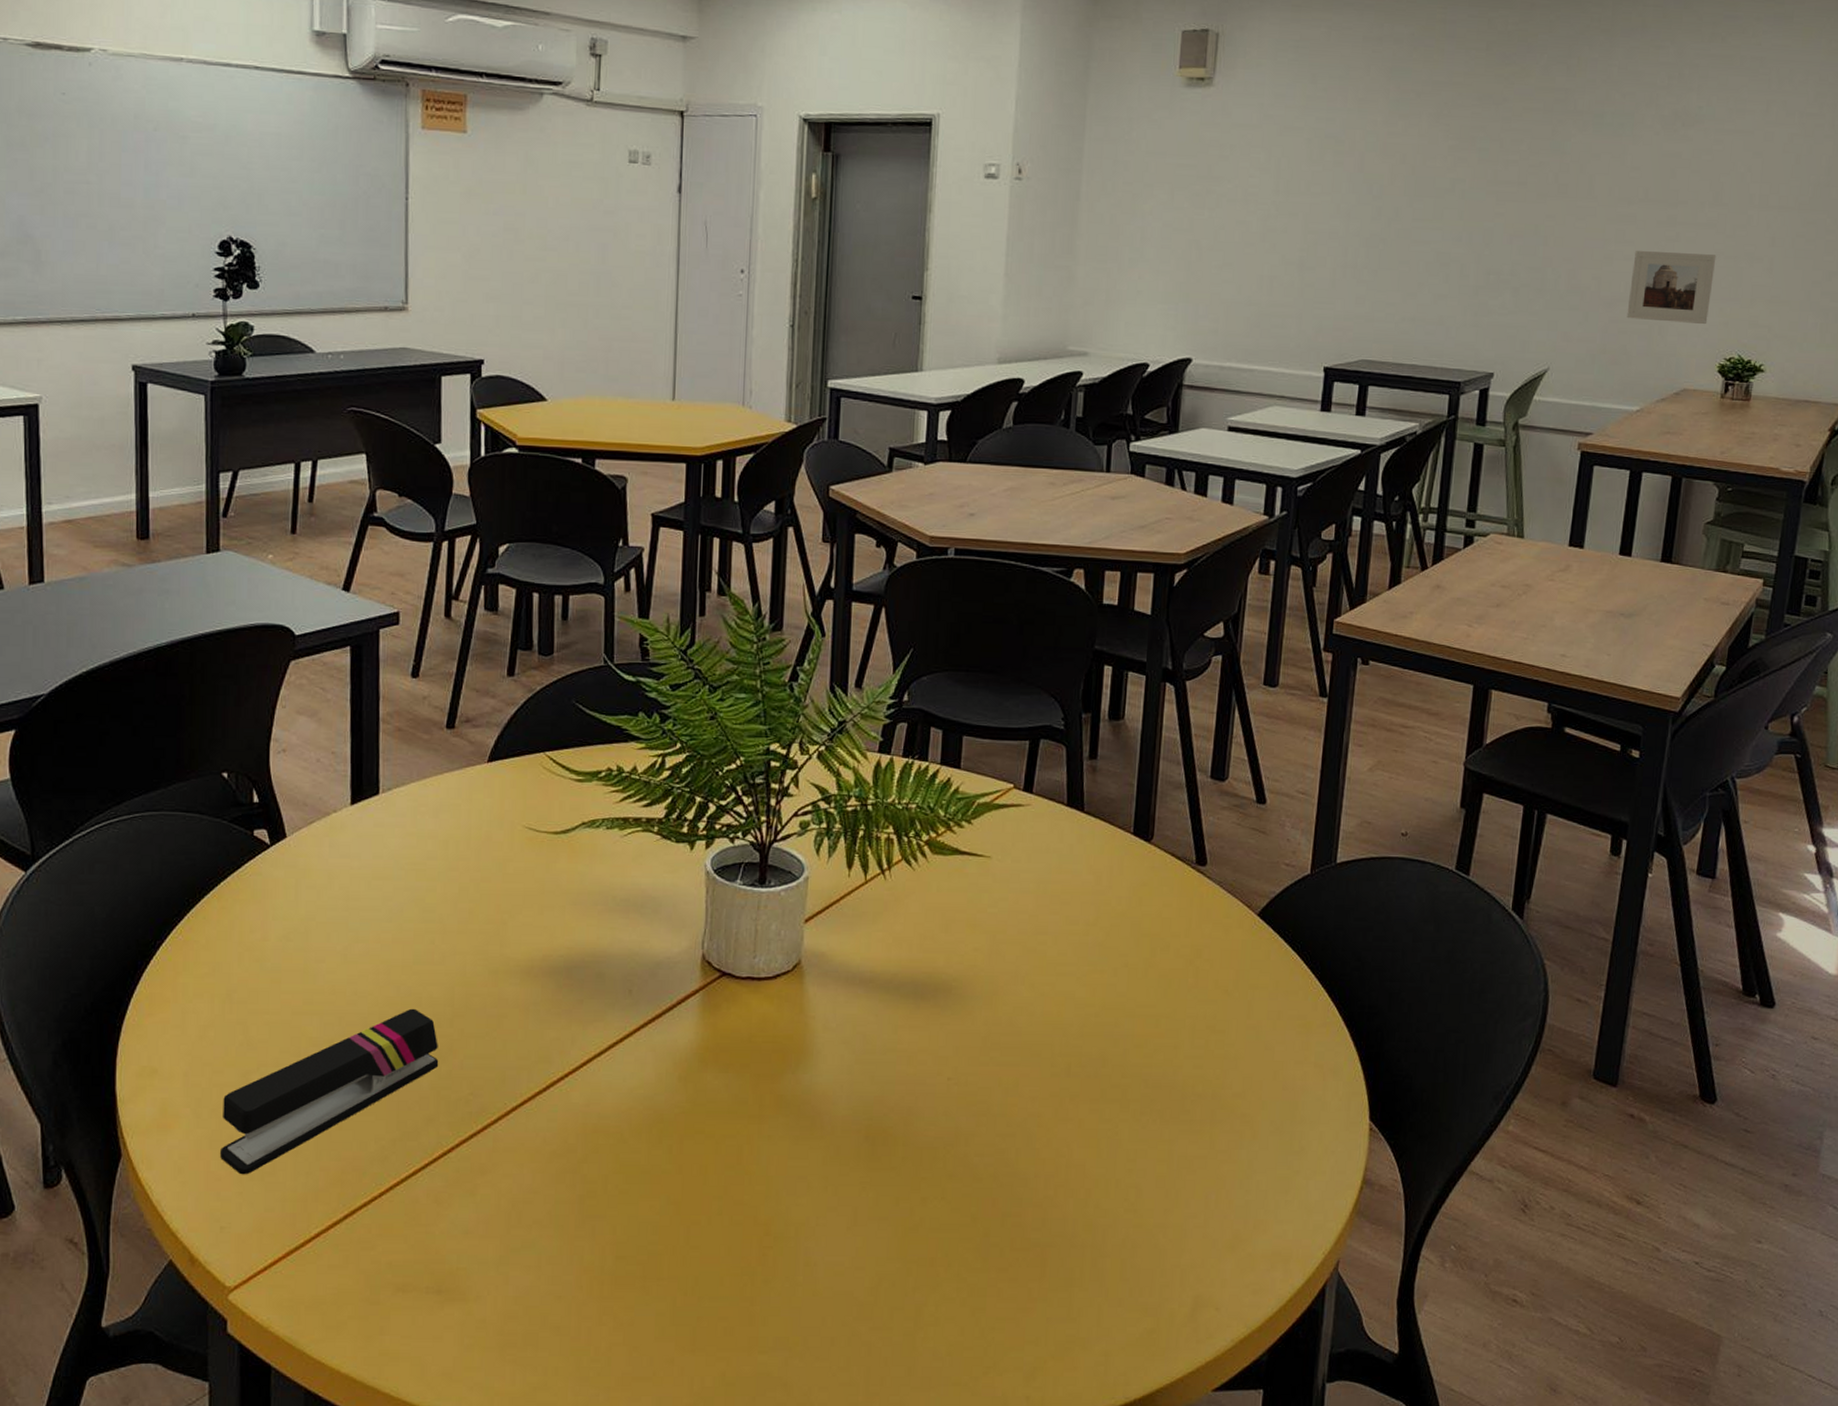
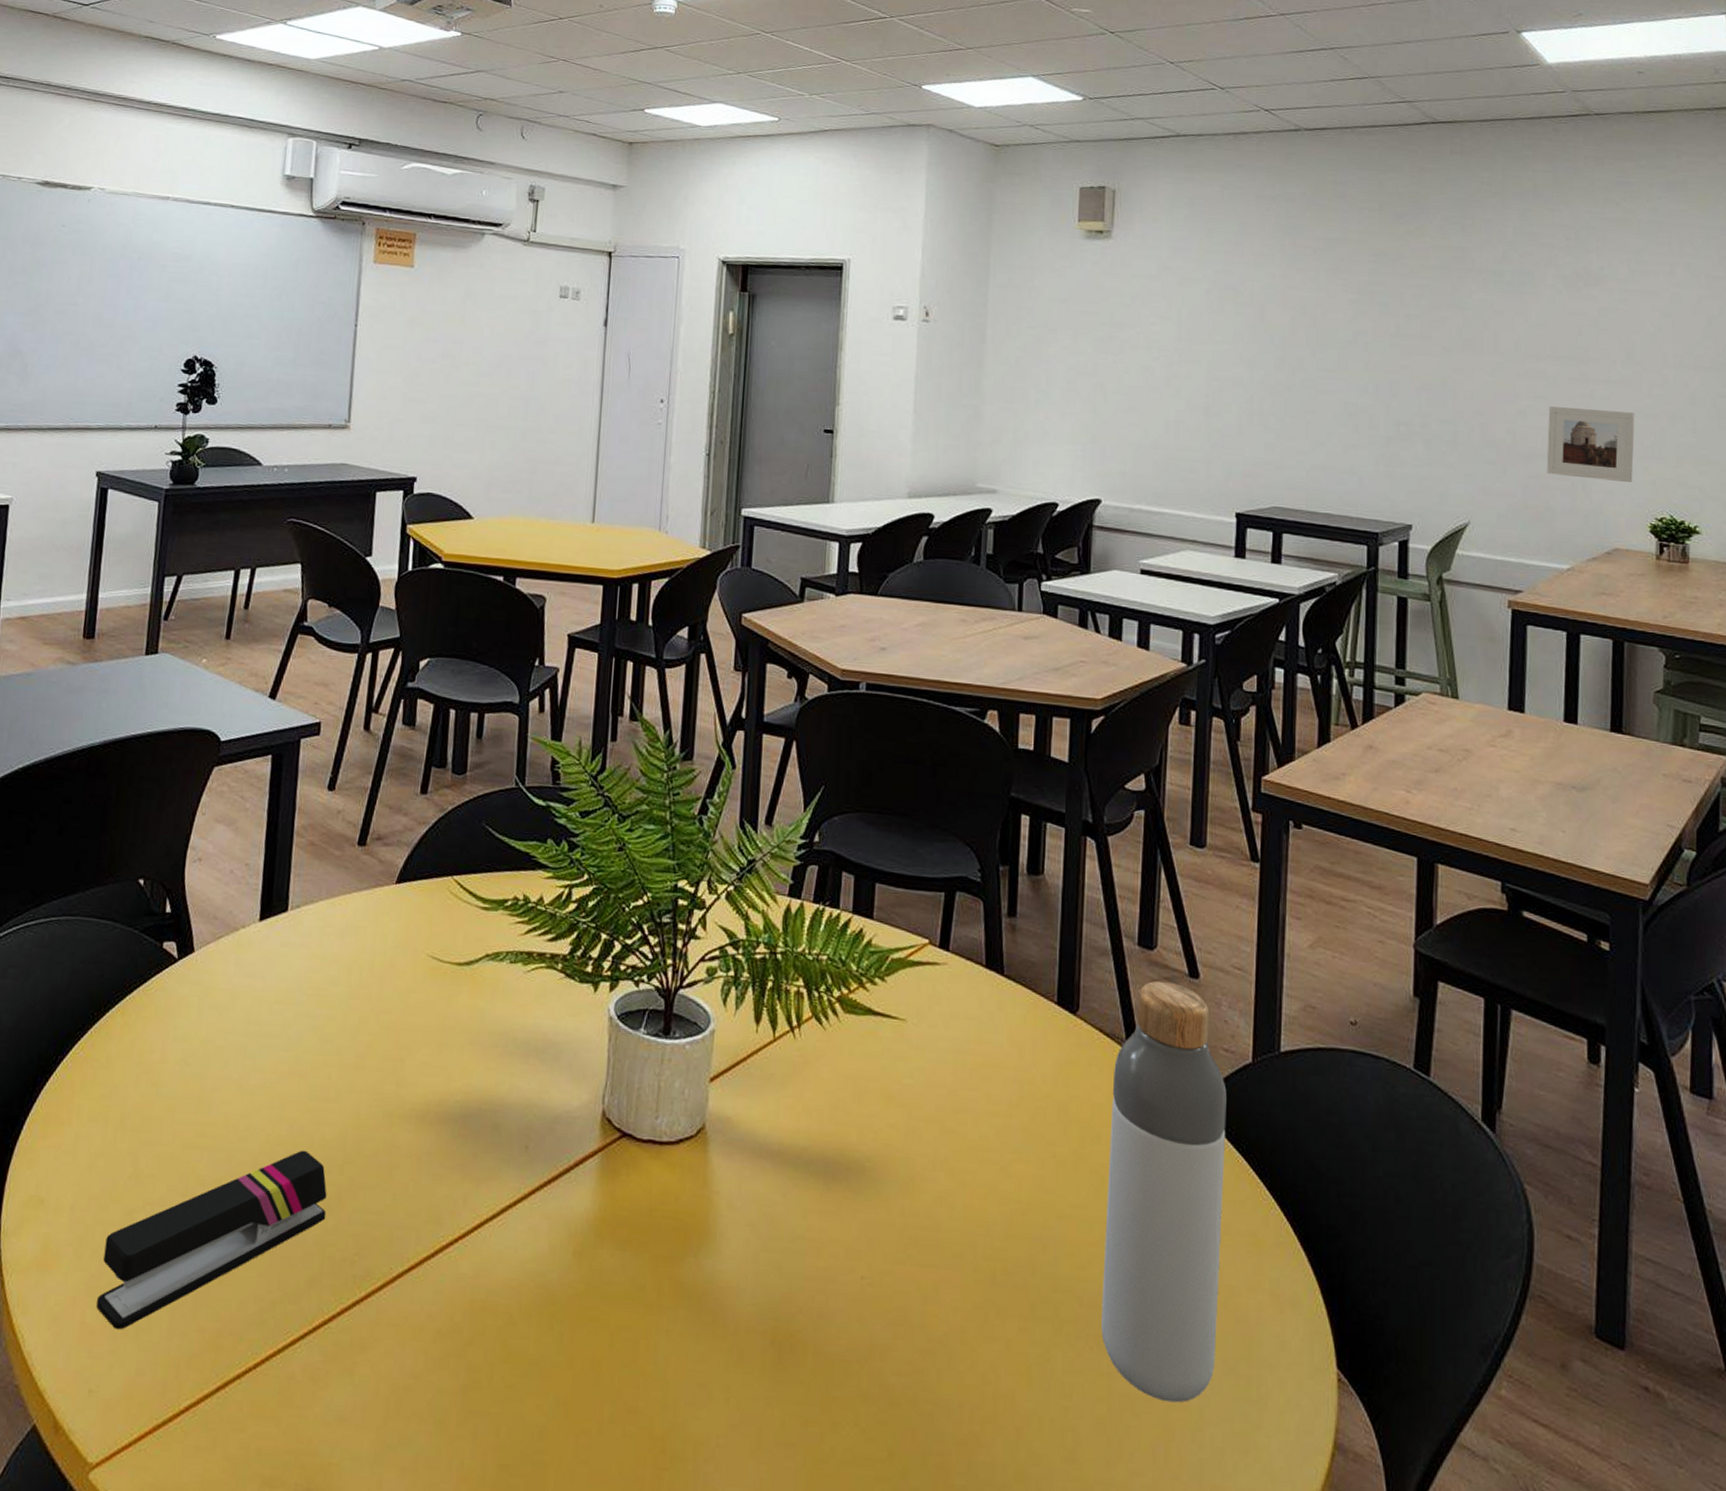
bottle: none [1164,808,1286,1158] -> present [1101,980,1227,1403]

